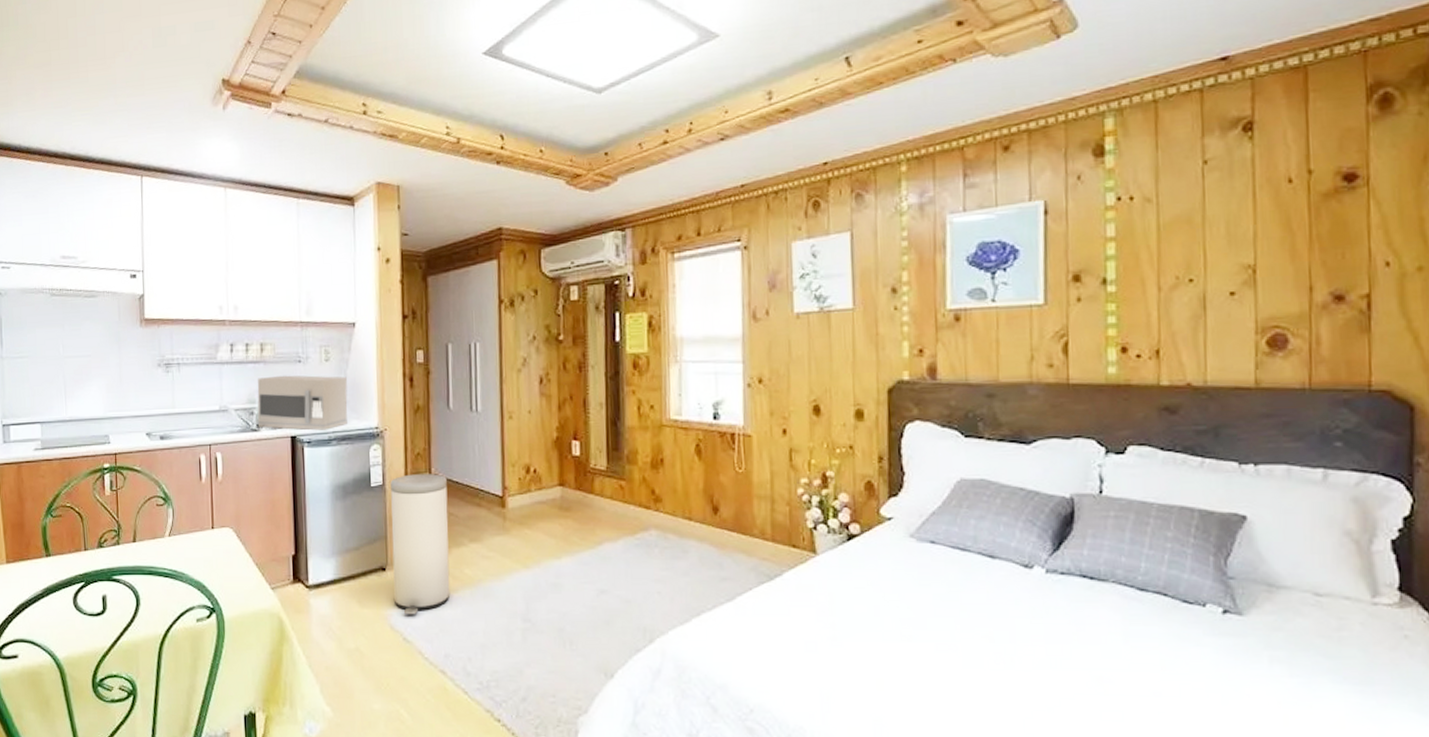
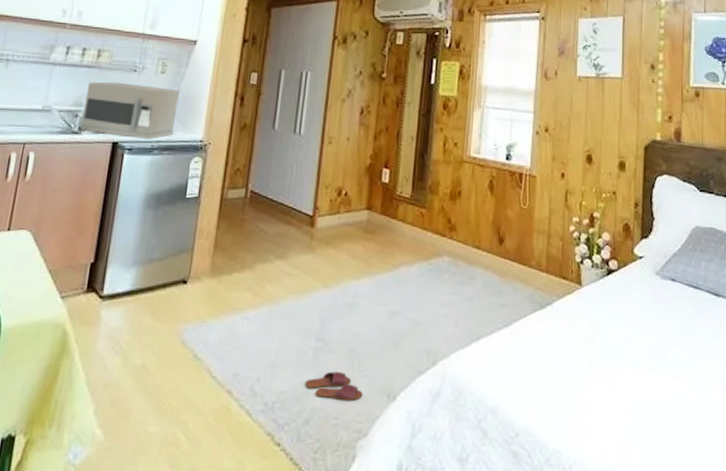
pedal bin: present [390,474,451,615] -> none [190,188,262,331]
slippers: none [517,651,578,679] -> present [305,371,363,400]

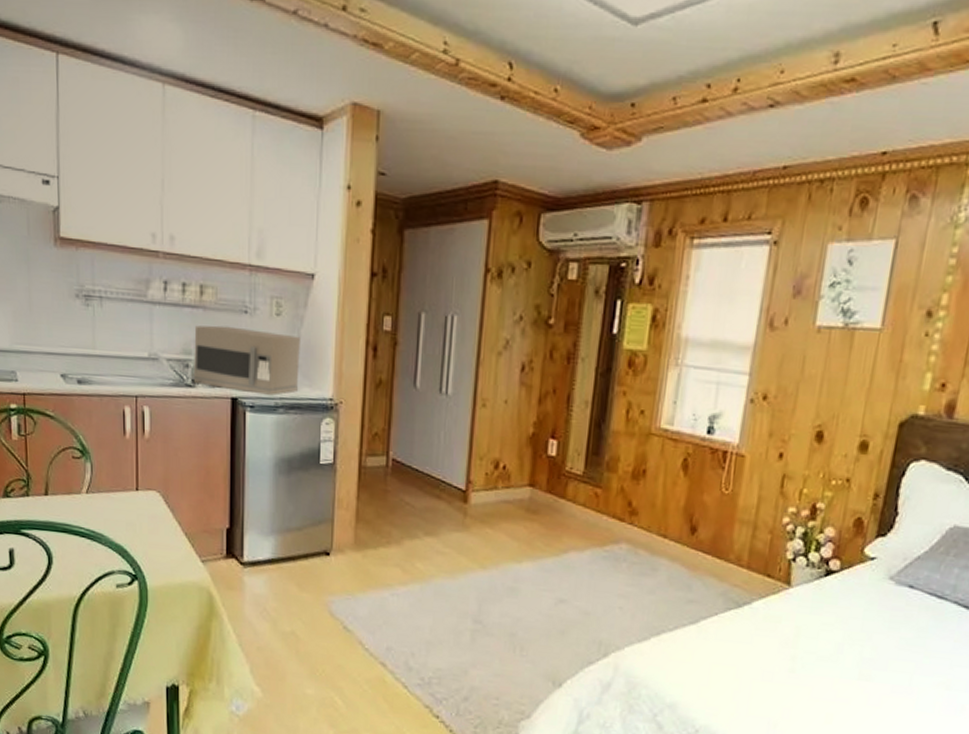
slippers: present [305,371,363,400] -> none [462,653,526,684]

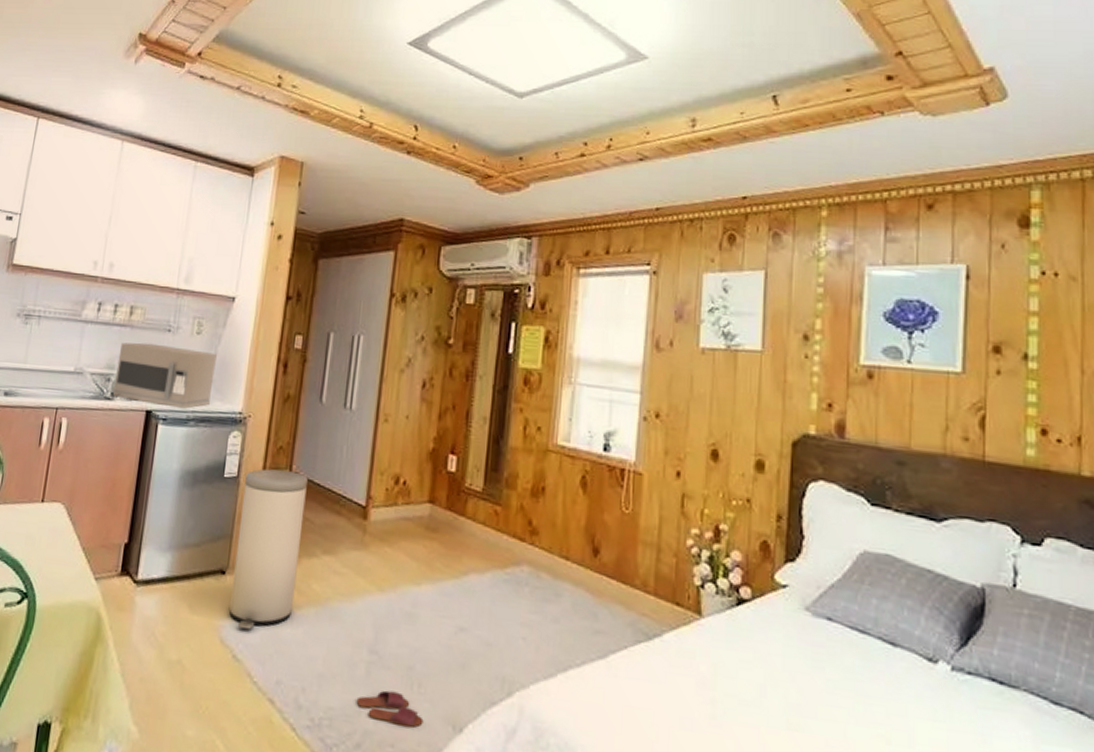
pedal bin: none [336,455,406,605] -> present [228,468,308,630]
slippers: none [462,653,526,684] -> present [356,690,424,727]

